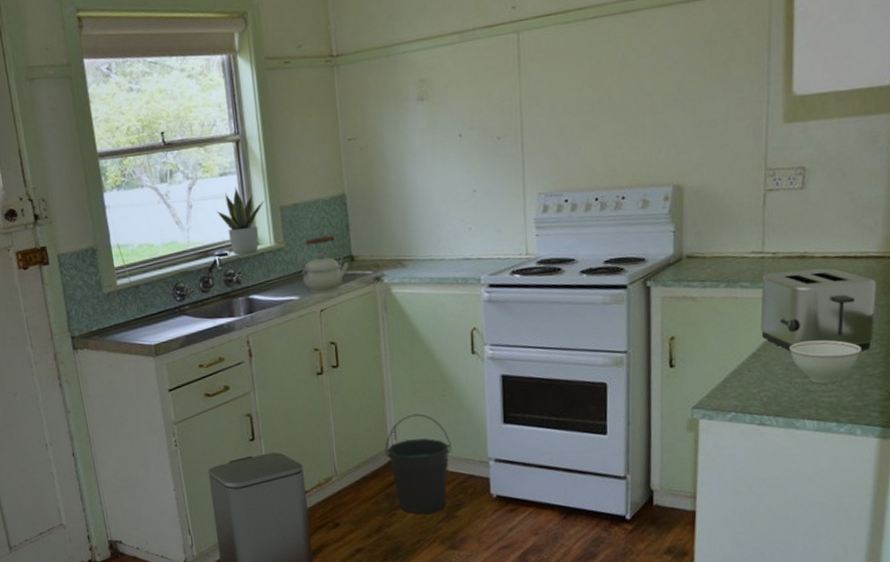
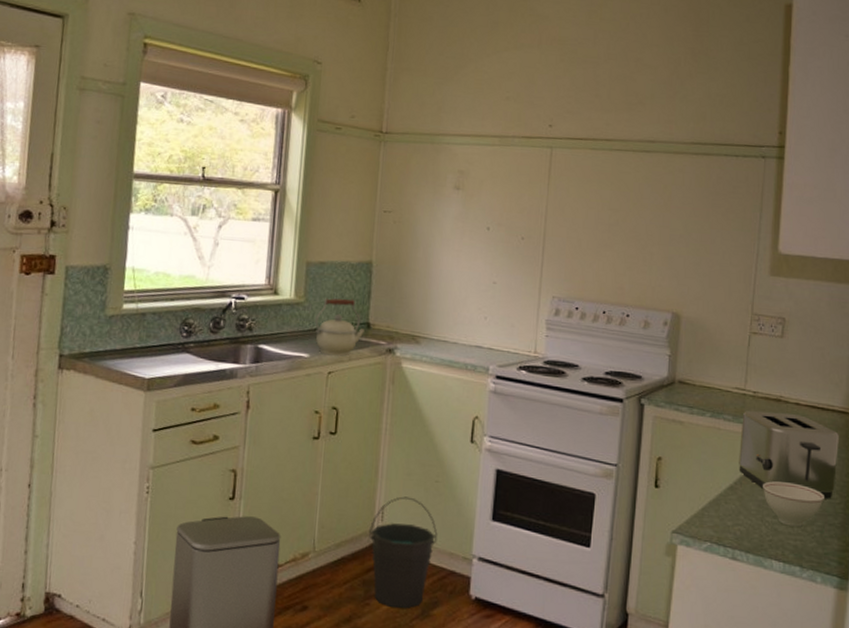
potted plant: present [217,187,265,255] -> none [242,234,292,303]

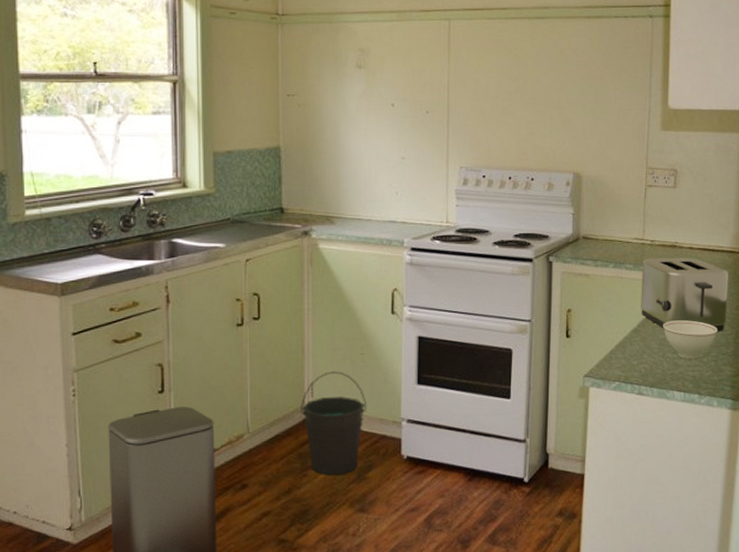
kettle: present [315,298,365,357] -> none [228,185,278,243]

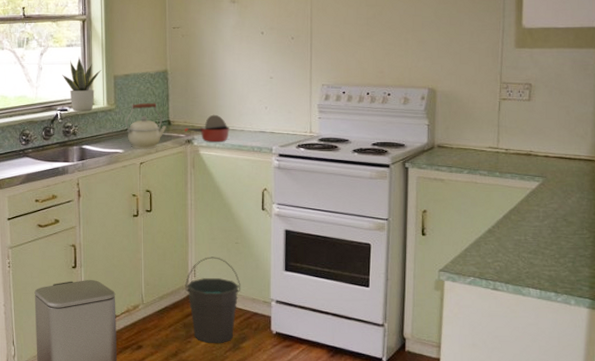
potted plant: none [146,127,198,196] -> present [62,57,102,112]
kettle: none [228,185,278,243] -> present [126,102,166,149]
saucepan: none [301,201,354,235] -> present [185,114,229,143]
toaster: present [641,257,728,332] -> none [495,165,586,235]
bowl: present [662,320,718,360] -> none [517,223,576,261]

